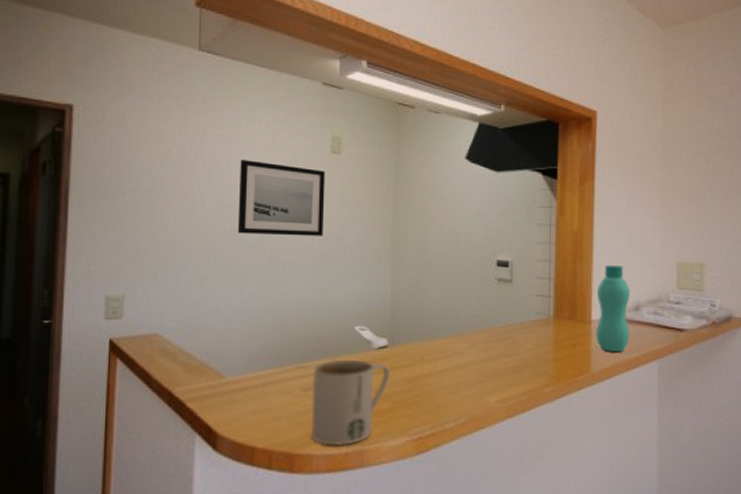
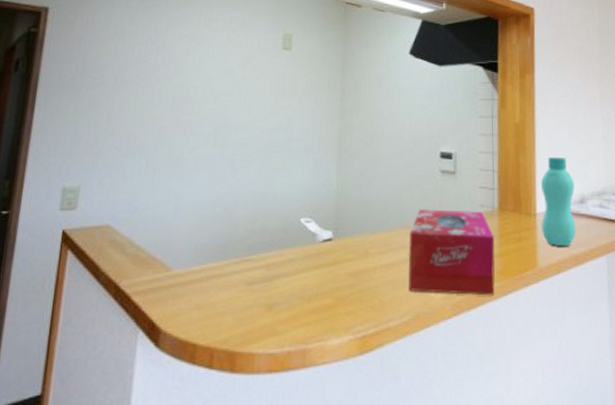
wall art: present [237,160,325,236] -> none [191,56,276,129]
mug: present [311,359,391,446] -> none [253,252,335,344]
tissue box: none [464,317,550,399] -> present [409,209,495,296]

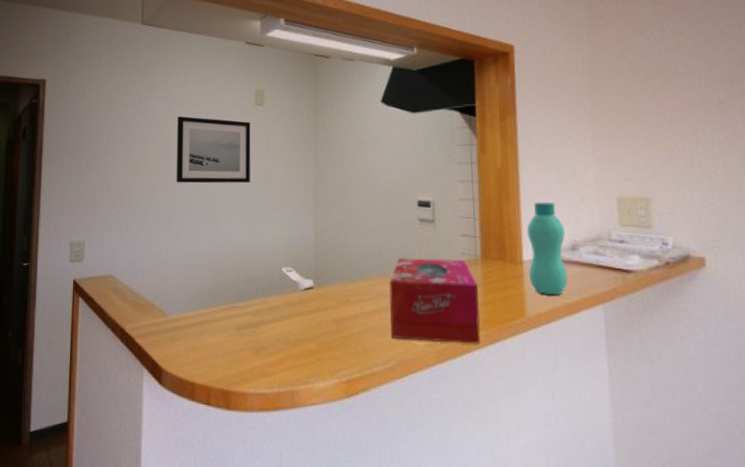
wall art: none [191,56,276,129] -> present [176,116,251,184]

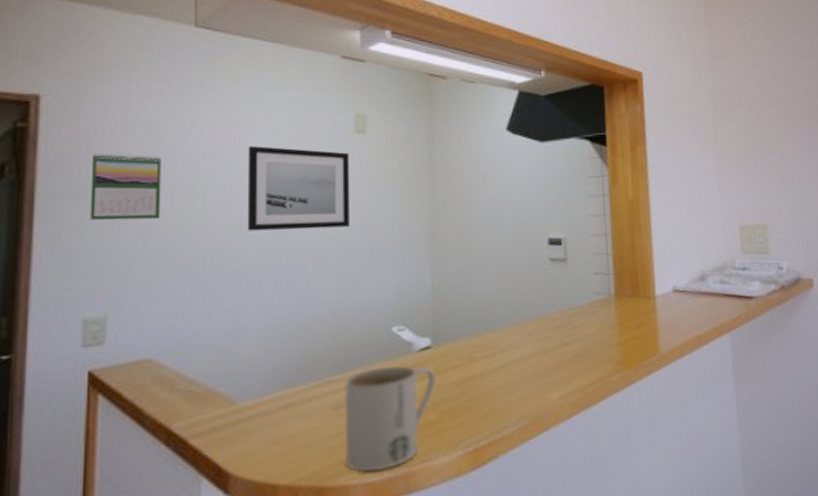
calendar: none [75,121,119,172] -> present [90,153,161,221]
mug: none [244,300,318,385] -> present [344,365,436,473]
tissue box: present [389,258,481,344] -> none [519,299,616,394]
bottle: present [526,202,568,294] -> none [658,233,698,329]

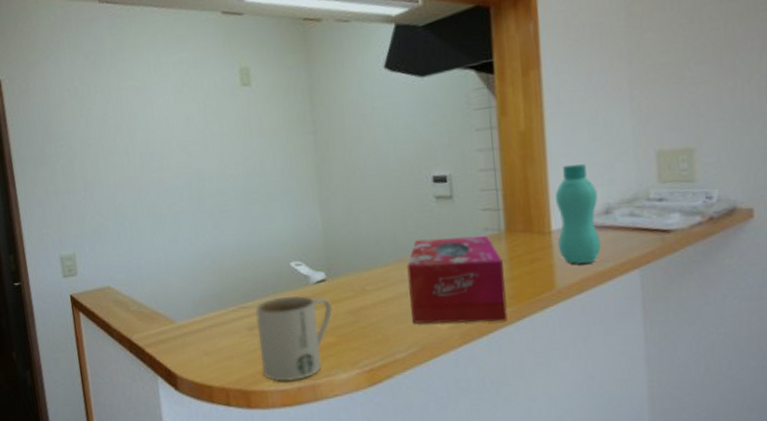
calendar: present [90,153,161,221] -> none [43,122,99,179]
wall art: present [247,146,351,231] -> none [155,105,245,182]
tissue box: none [519,299,616,394] -> present [407,235,508,324]
bottle: none [658,233,698,329] -> present [555,164,601,264]

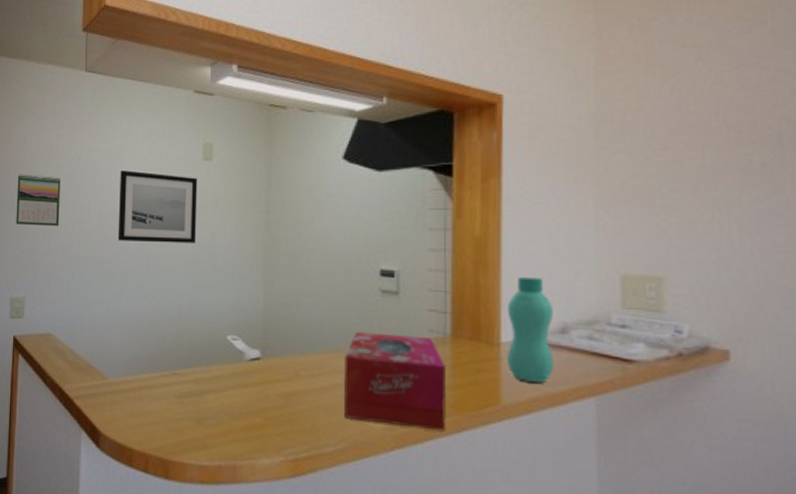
calendar: none [43,122,99,179] -> present [16,174,61,227]
wall art: none [155,105,245,182] -> present [117,170,198,243]
mug: present [255,295,333,382] -> none [185,368,264,458]

